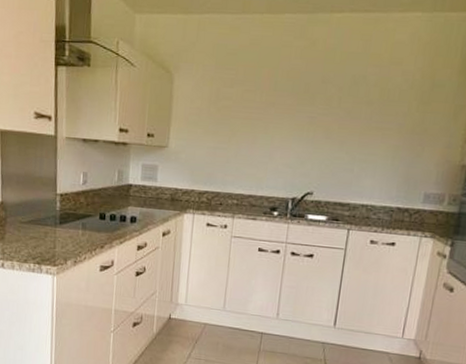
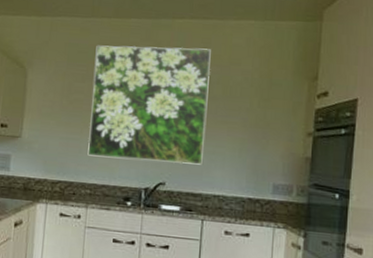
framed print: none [235,45,371,174] -> present [87,45,211,165]

